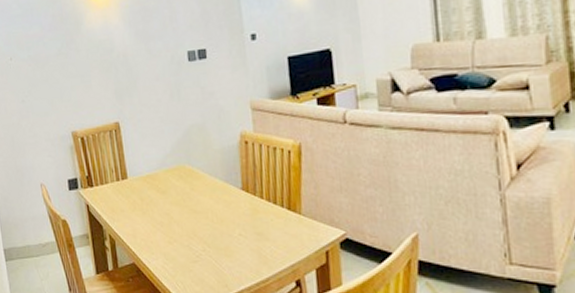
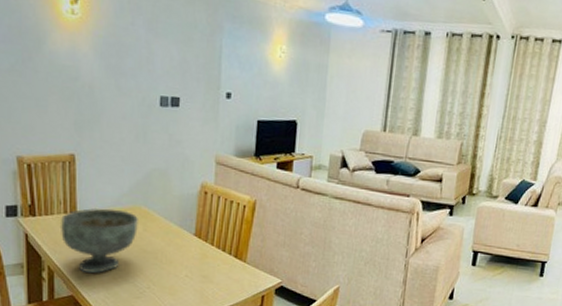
decorative bowl: none [114,171,185,238] -> present [59,208,138,273]

